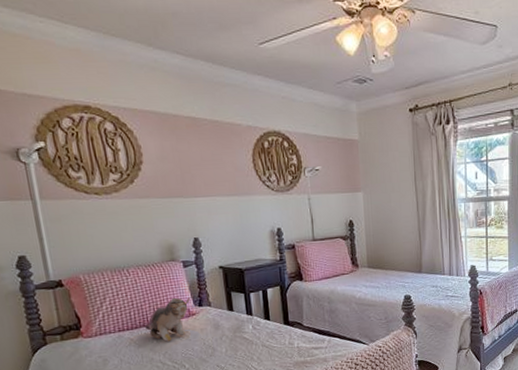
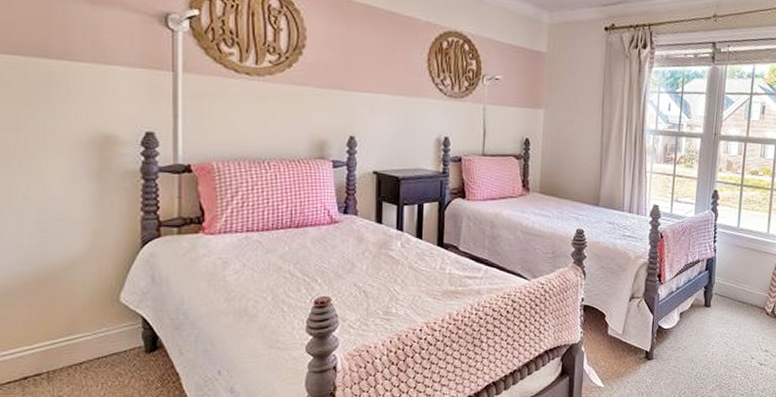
plush toy: present [145,297,190,342] -> none [278,200,334,250]

